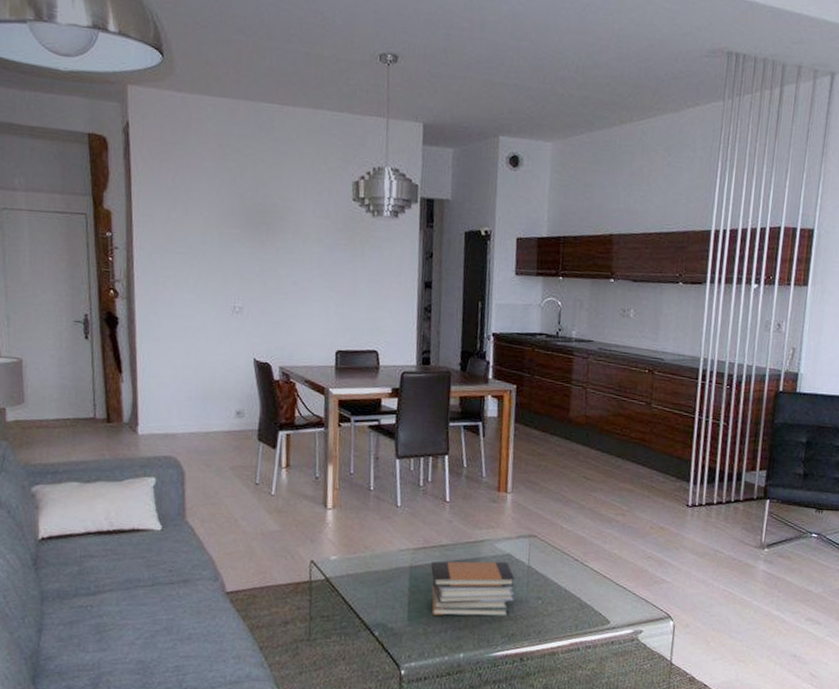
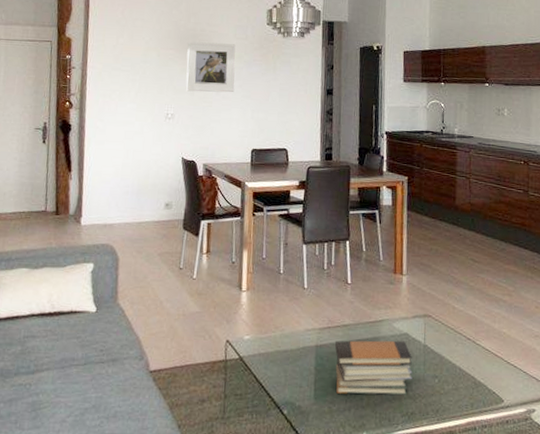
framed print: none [255,219,315,283] -> present [186,41,236,93]

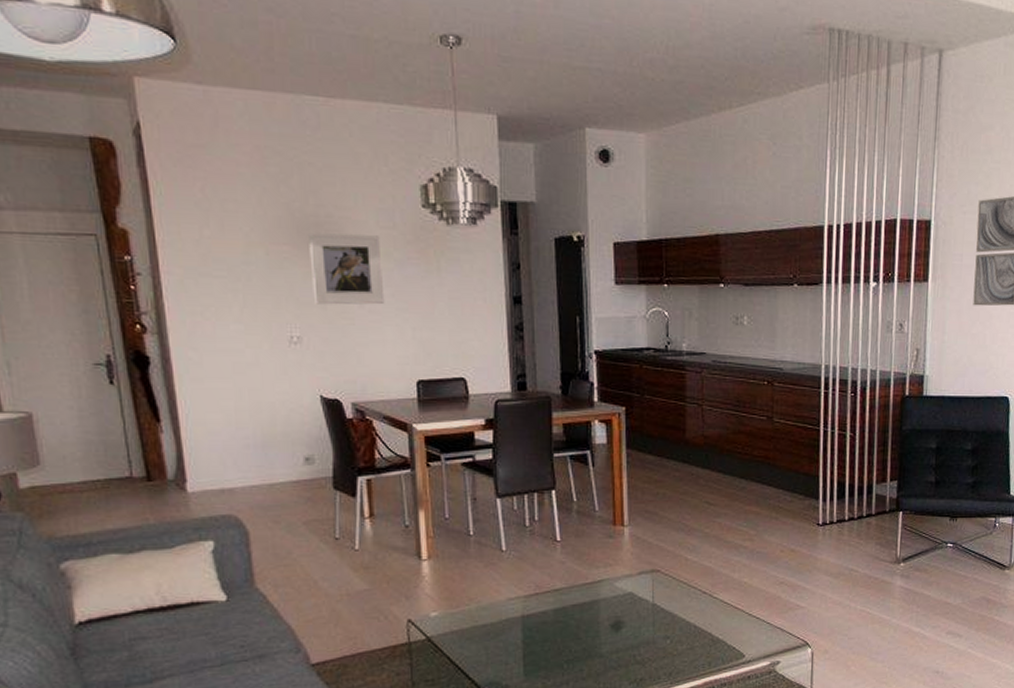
book stack: present [335,340,413,395] -> none [546,601,640,667]

